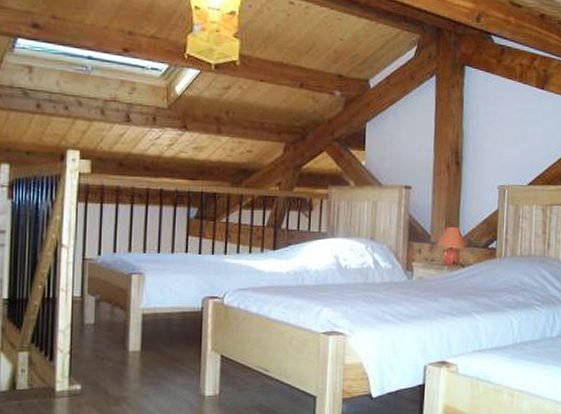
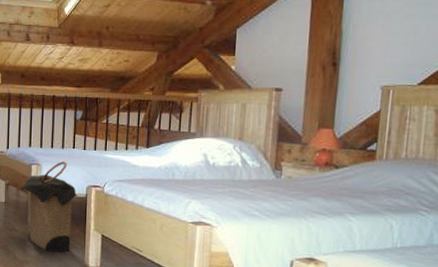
laundry hamper: none [116,268,193,382] -> present [20,161,79,253]

